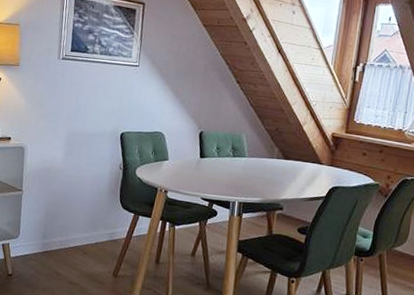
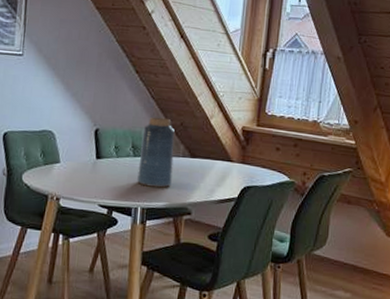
vase: none [235,122,270,185] -> present [137,116,175,188]

